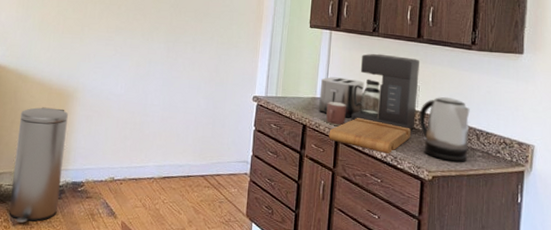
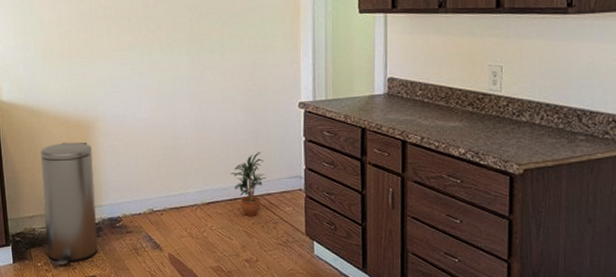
potted plant: none [187,136,218,194] -> present [230,152,267,217]
toaster: present [319,77,364,118] -> none [378,68,433,115]
mug: present [326,102,347,127] -> none [388,97,413,126]
cutting board: present [329,118,412,154] -> none [393,112,495,151]
coffee maker: present [351,53,419,131] -> none [419,33,501,120]
kettle: present [418,96,470,163] -> none [502,75,569,151]

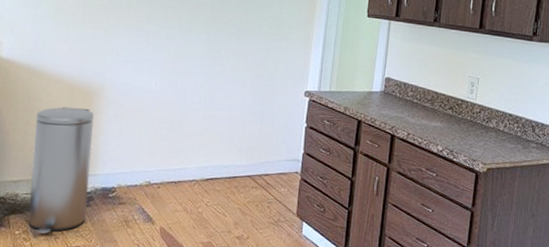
potted plant: present [230,152,267,217] -> none [232,134,267,195]

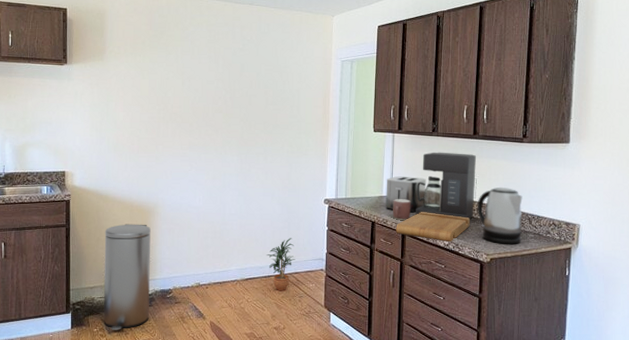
potted plant: none [232,134,267,195] -> present [266,238,296,291]
toaster: none [375,69,423,113] -> present [386,176,426,213]
mug: none [382,96,405,121] -> present [393,199,412,221]
cutting board: none [384,112,469,148] -> present [396,212,471,242]
coffee maker: none [408,44,480,124] -> present [416,152,476,220]
kettle: none [476,89,527,155] -> present [476,187,523,245]

